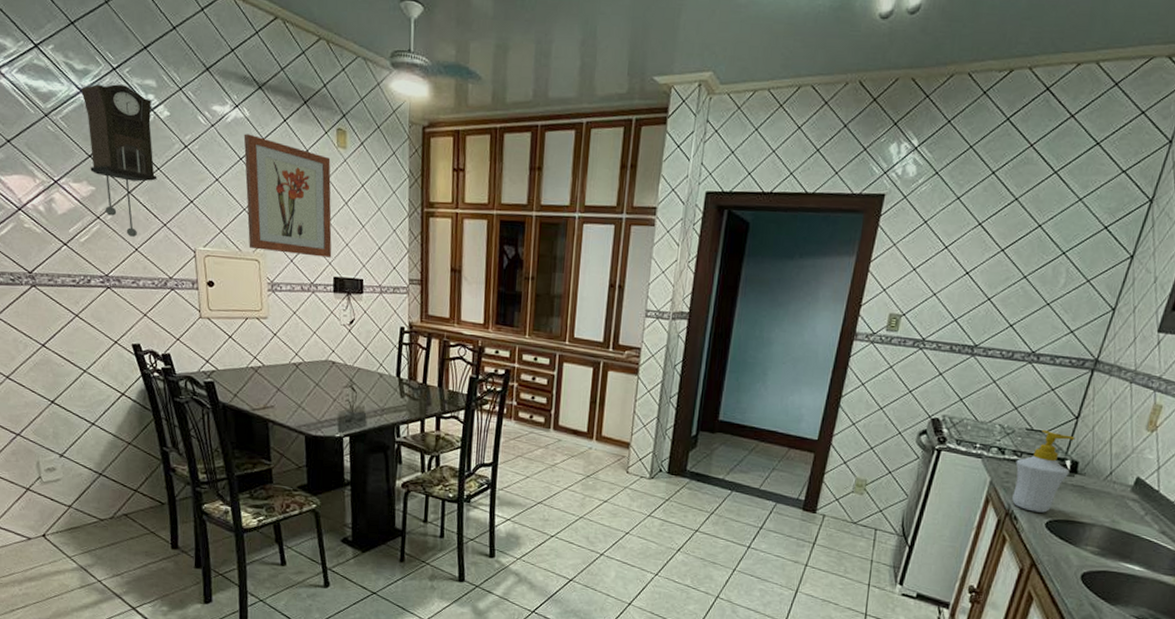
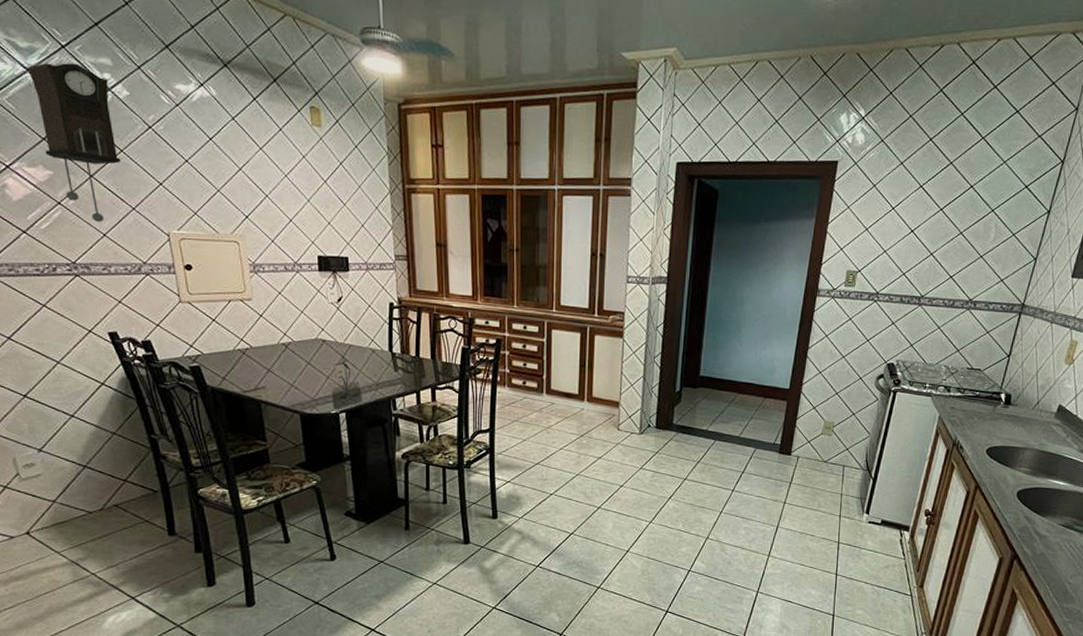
wall art: present [243,133,332,258] -> none [211,113,314,237]
soap bottle: present [1012,429,1076,513] -> none [958,368,1008,441]

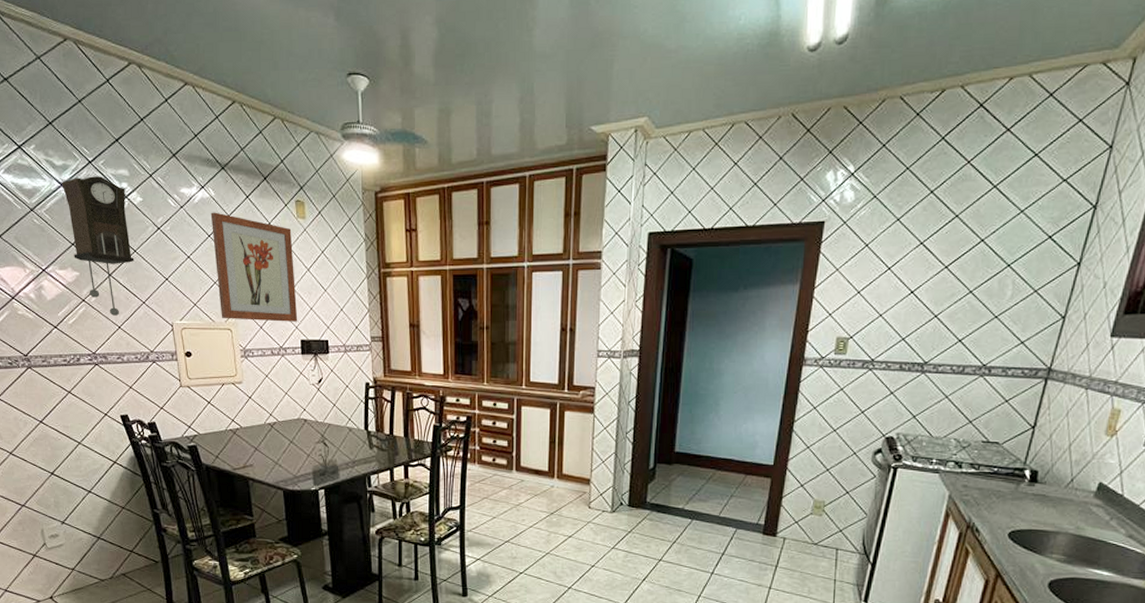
wall art: none [211,113,314,237] -> present [210,212,298,322]

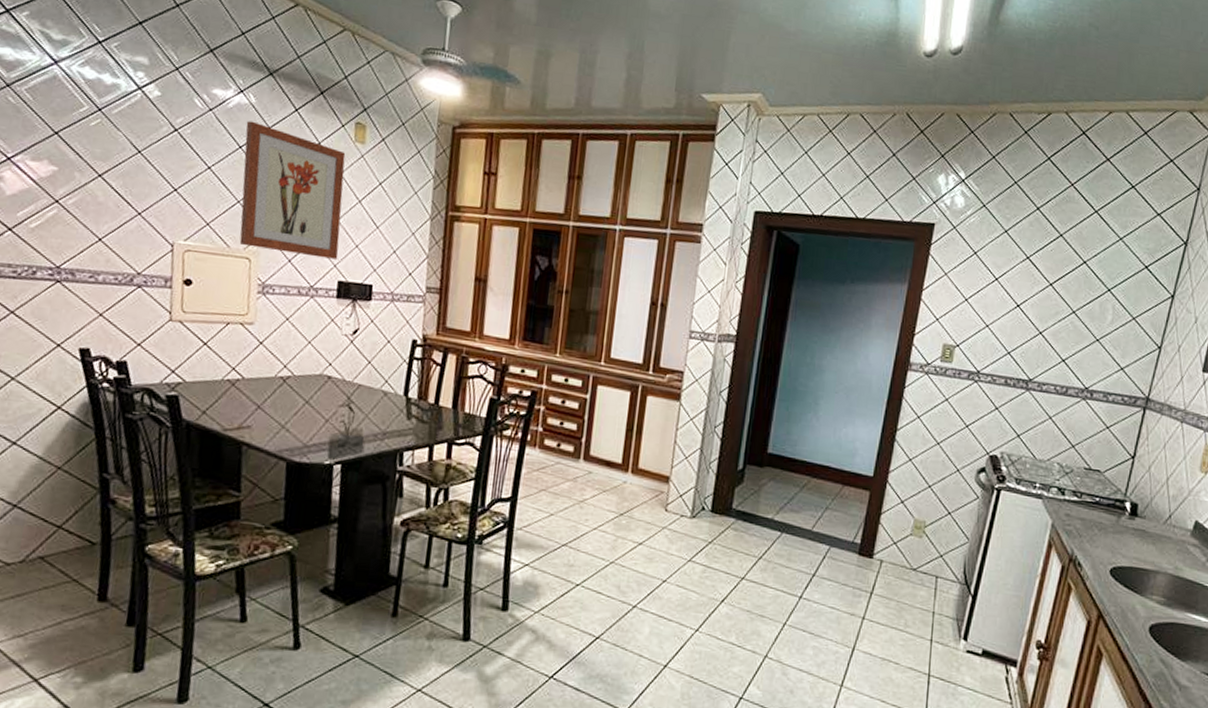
pendulum clock: present [62,176,135,316] -> none [54,57,141,225]

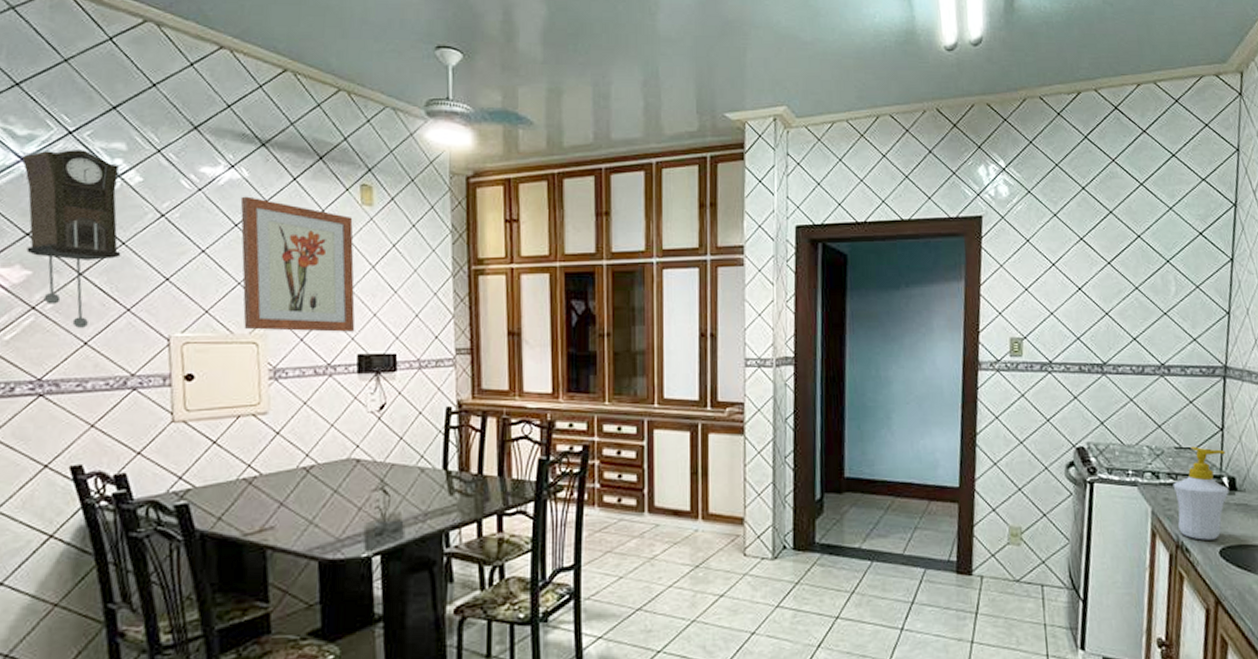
pendulum clock: none [54,57,141,225] -> present [22,150,121,328]
soap bottle: none [1075,469,1133,559] -> present [1172,446,1229,540]

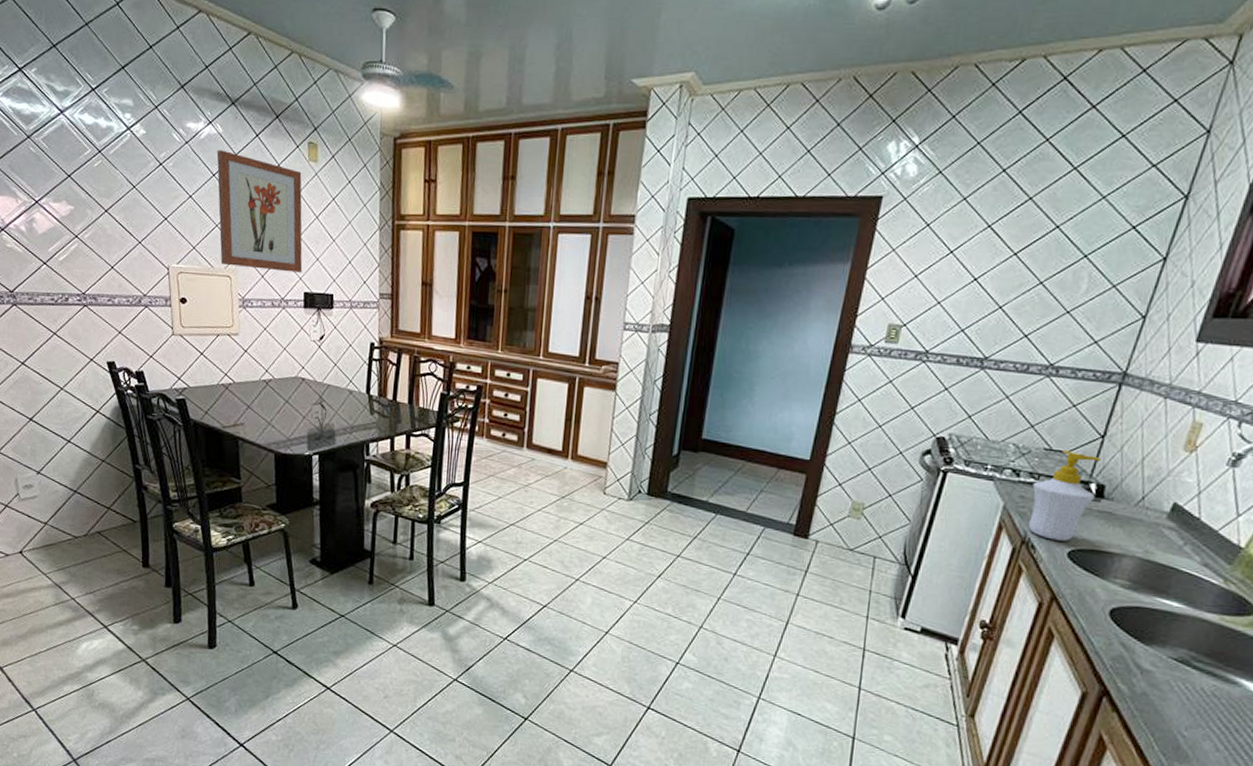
pendulum clock: present [22,150,121,328] -> none [62,104,133,255]

